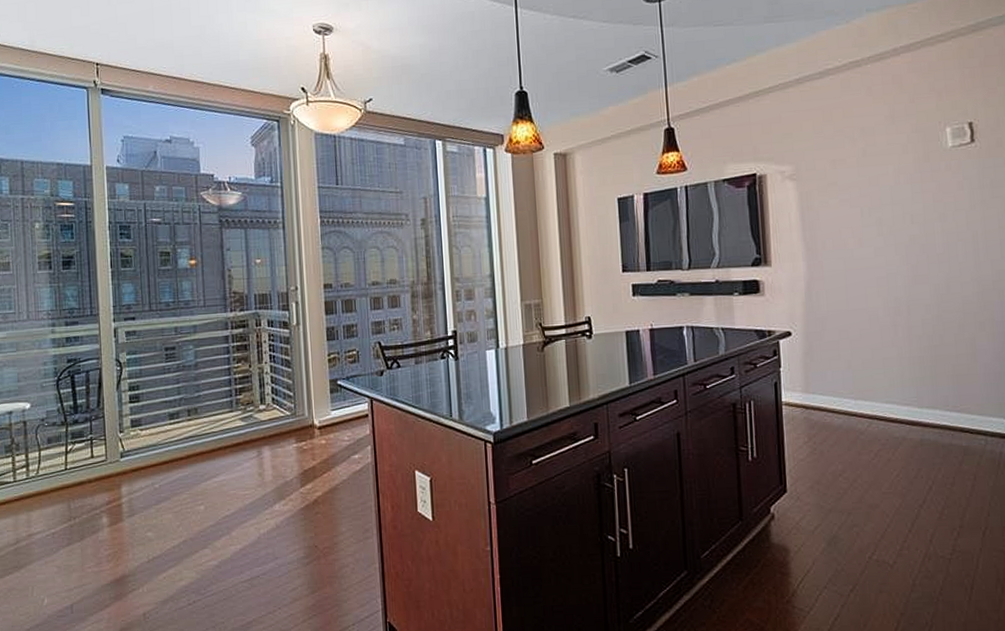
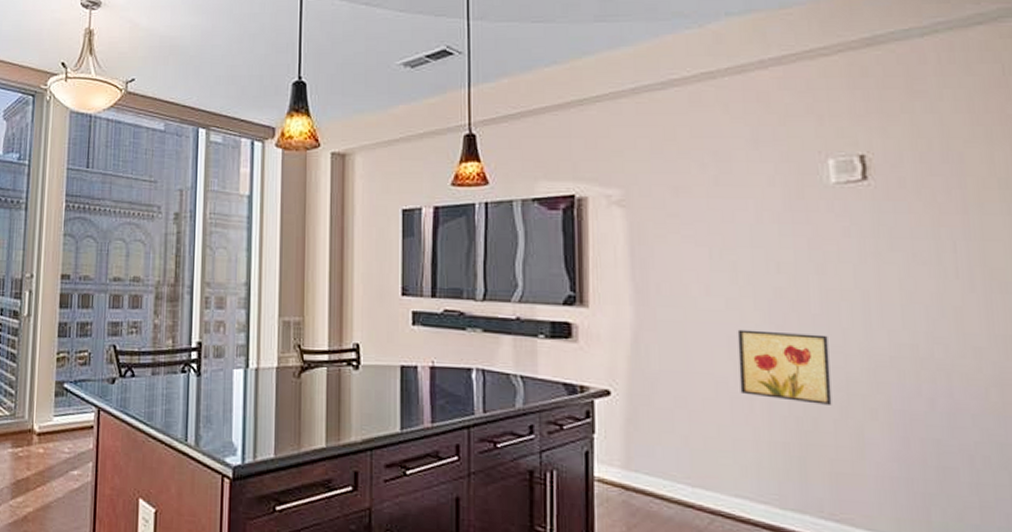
wall art: none [883,269,953,324] -> present [737,329,832,405]

